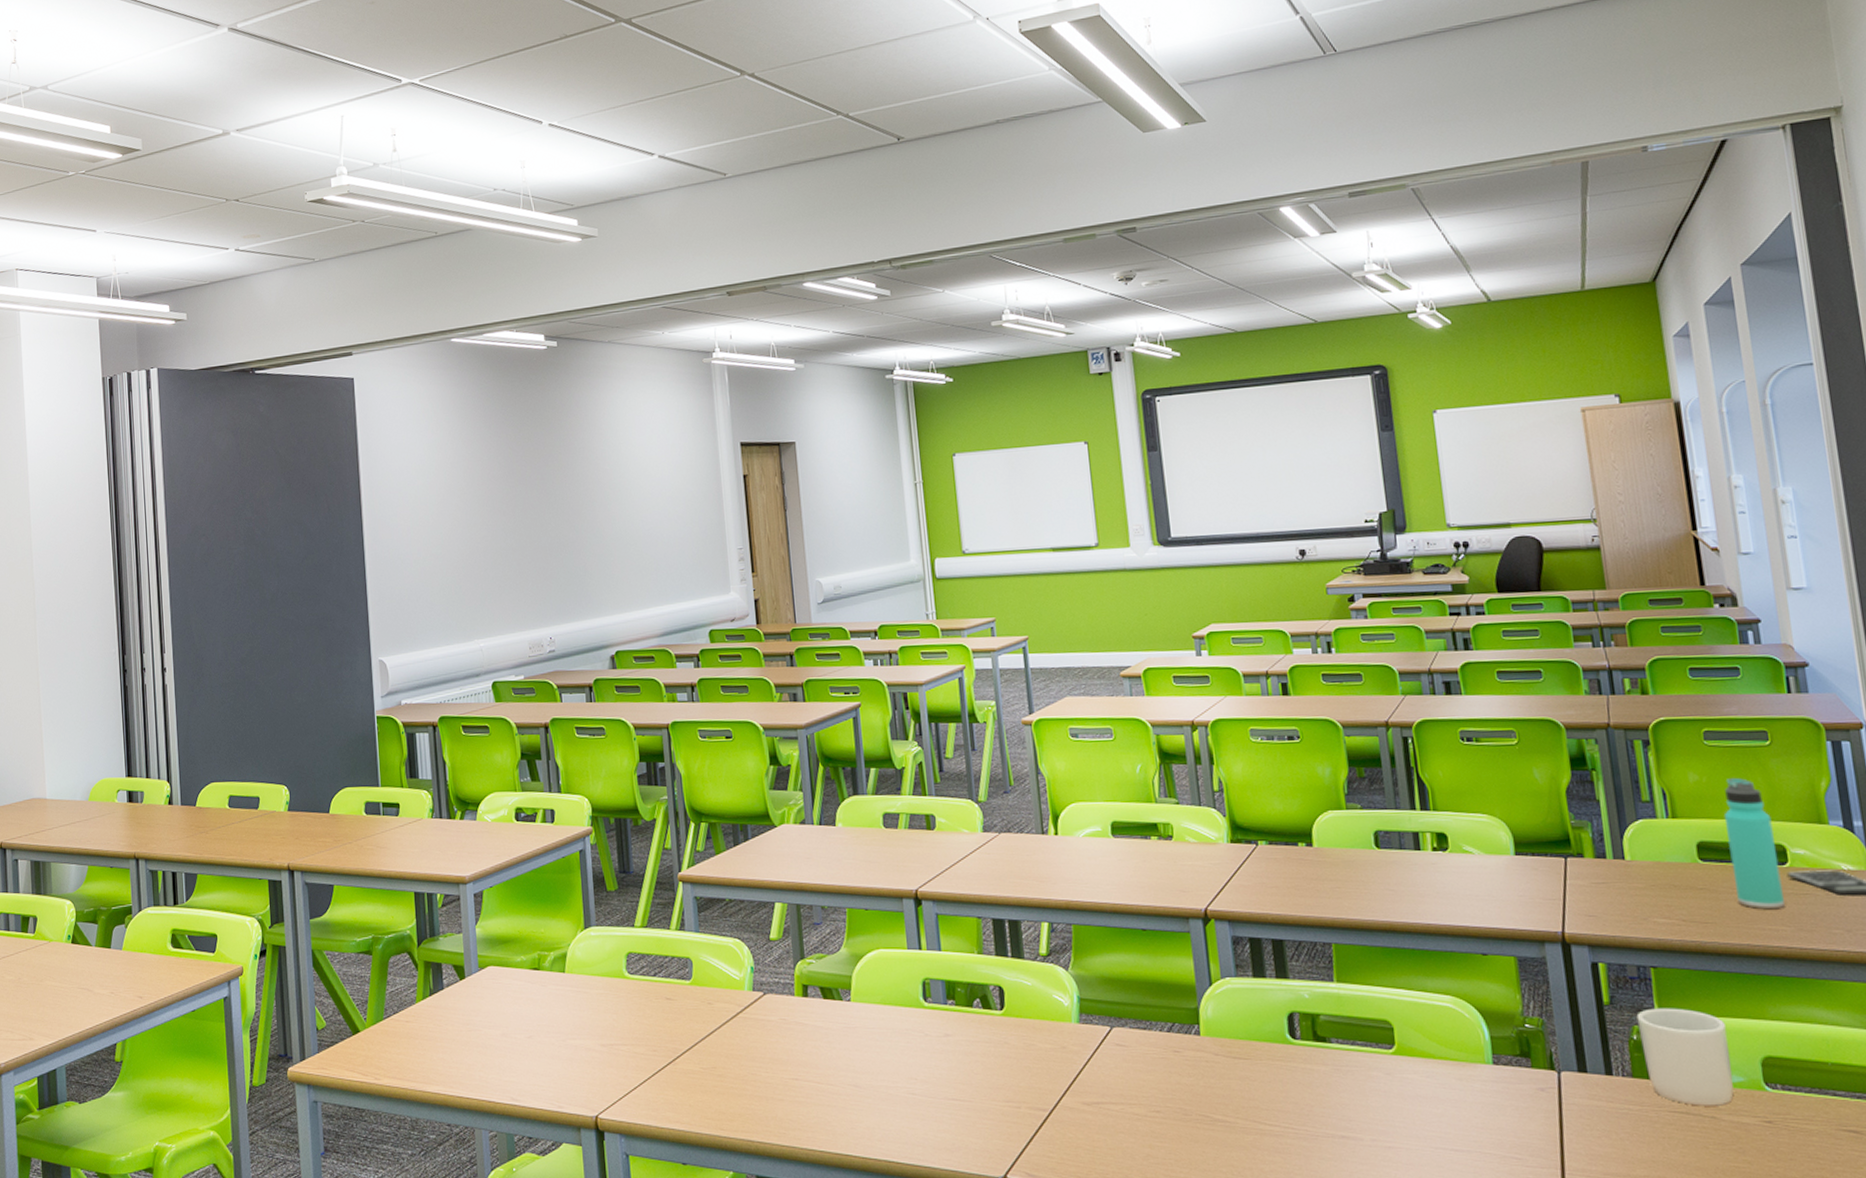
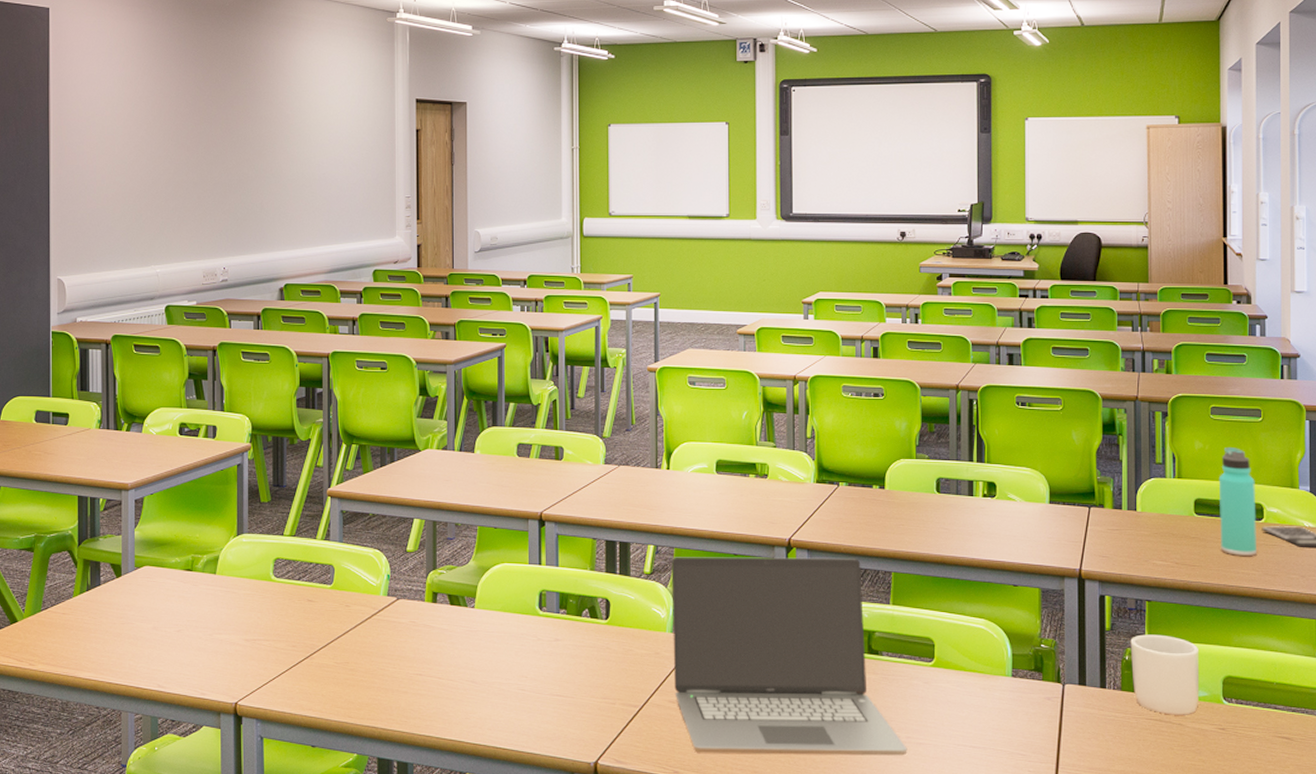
laptop: none [1070,929,1374,1164] -> present [671,557,907,756]

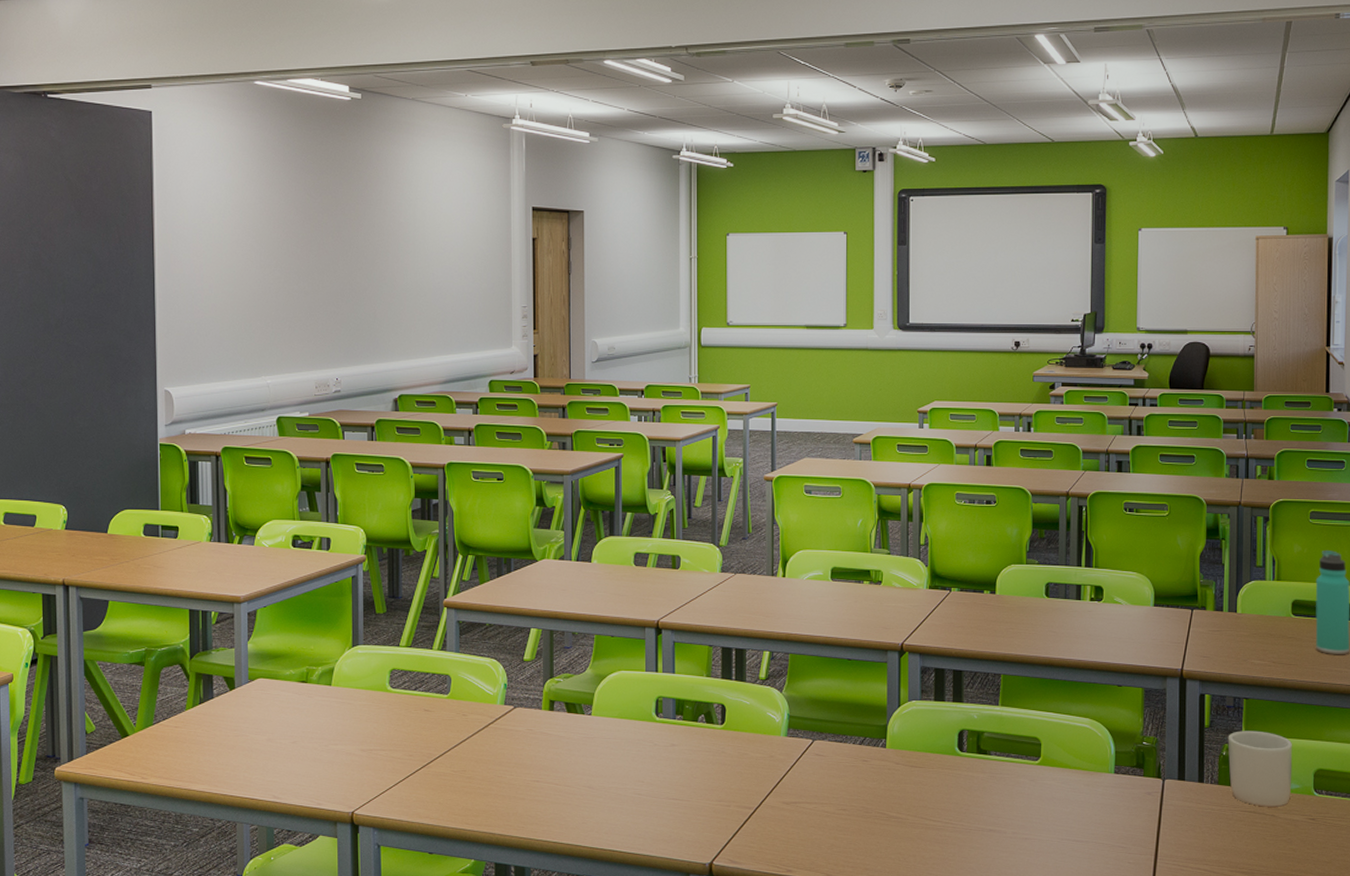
laptop: present [671,557,907,756] -> none [786,661,1013,852]

